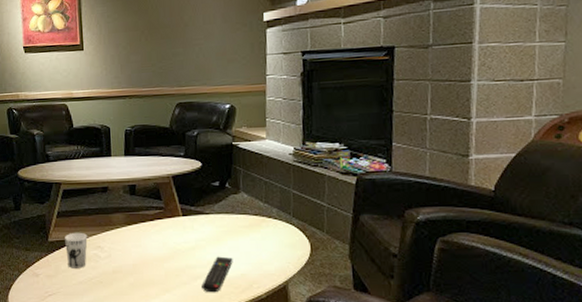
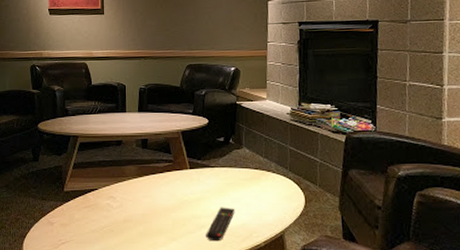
cup: present [65,232,88,268] -> none [80,183,101,217]

